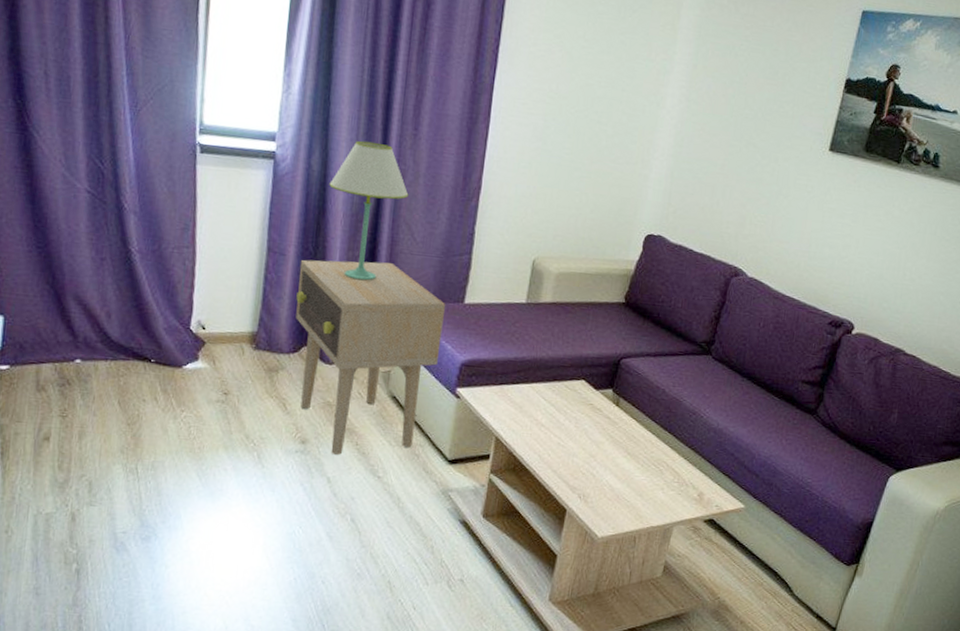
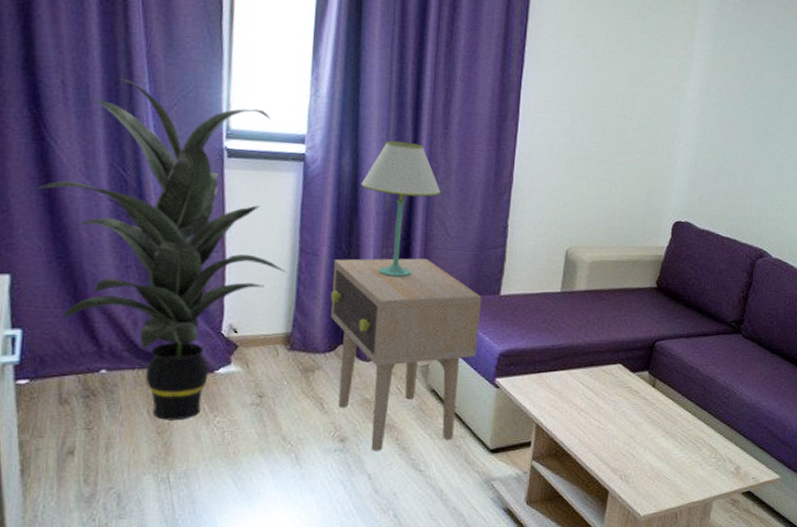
indoor plant: none [20,69,255,413] -> present [37,77,288,421]

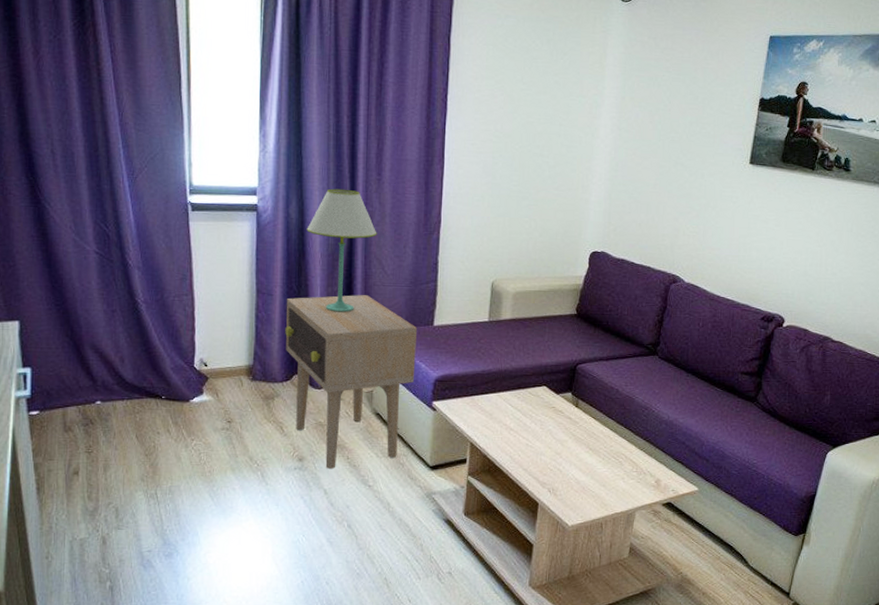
indoor plant: present [37,77,288,421] -> none [37,144,247,444]

